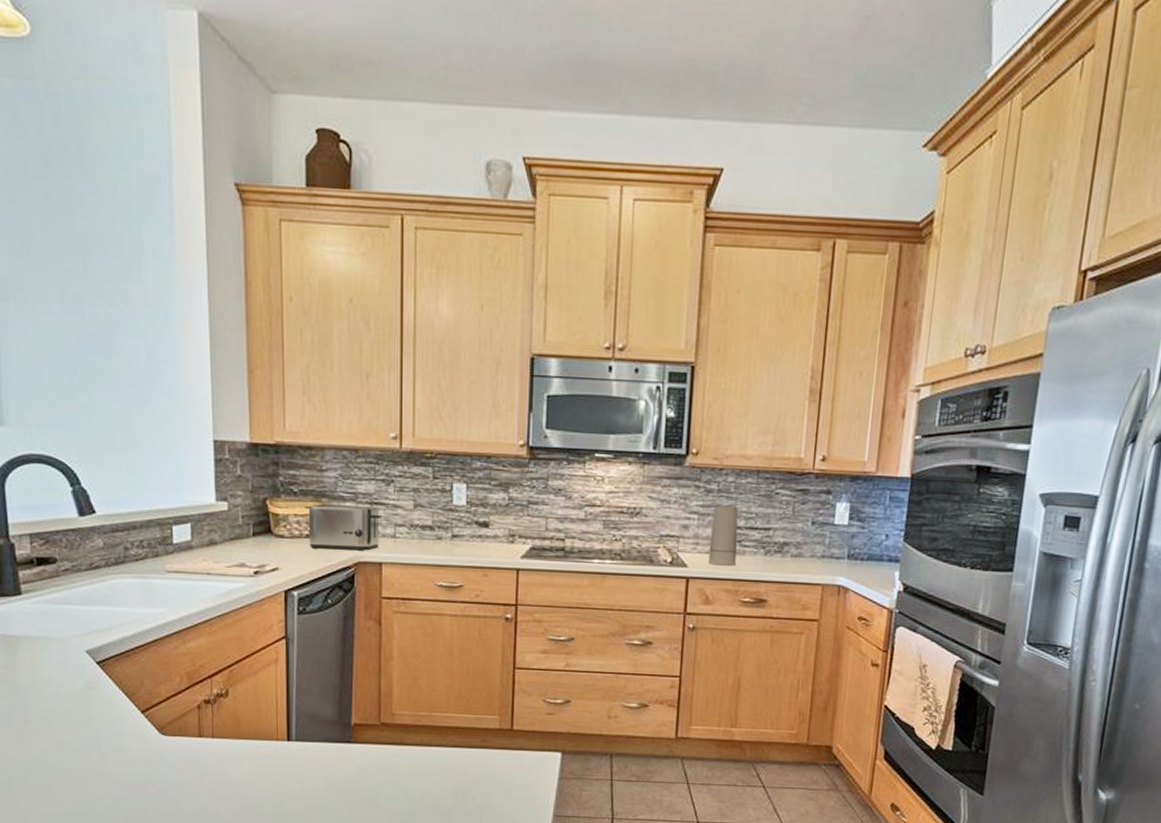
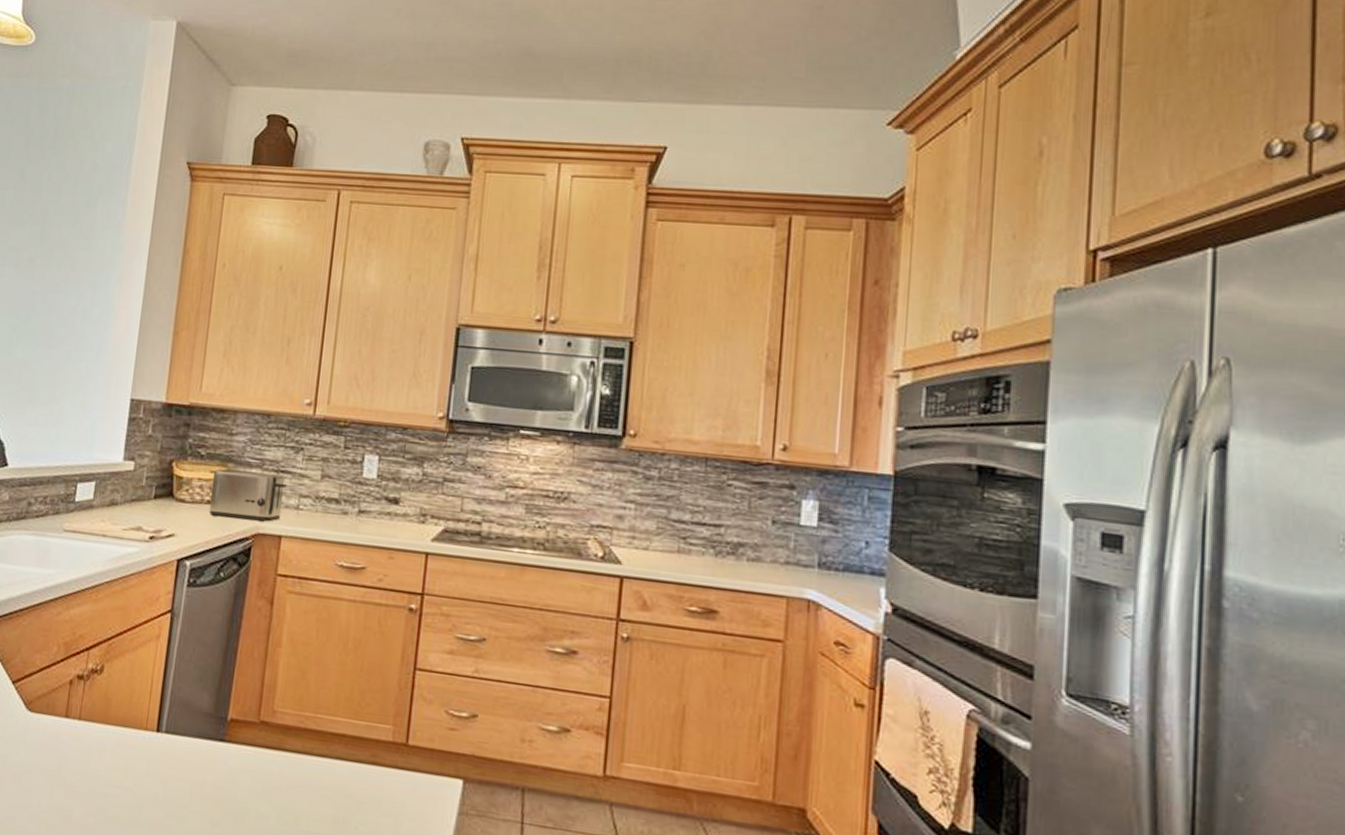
canister: present [708,505,738,567] -> none [646,495,683,568]

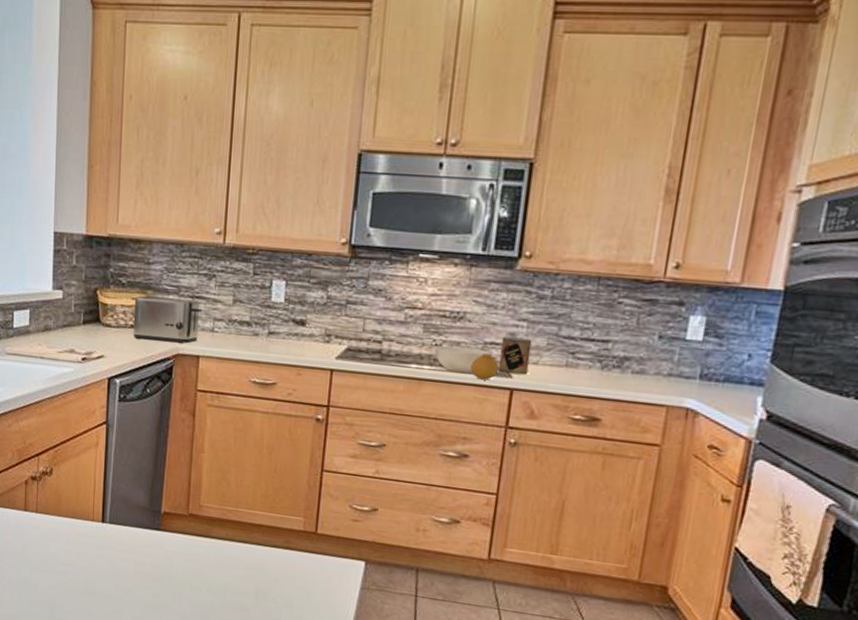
bowl: none [537,528,599,560] -> present [434,345,492,374]
fruit: none [576,537,606,567] -> present [470,353,498,380]
tin can: none [606,519,641,562] -> present [497,336,532,376]

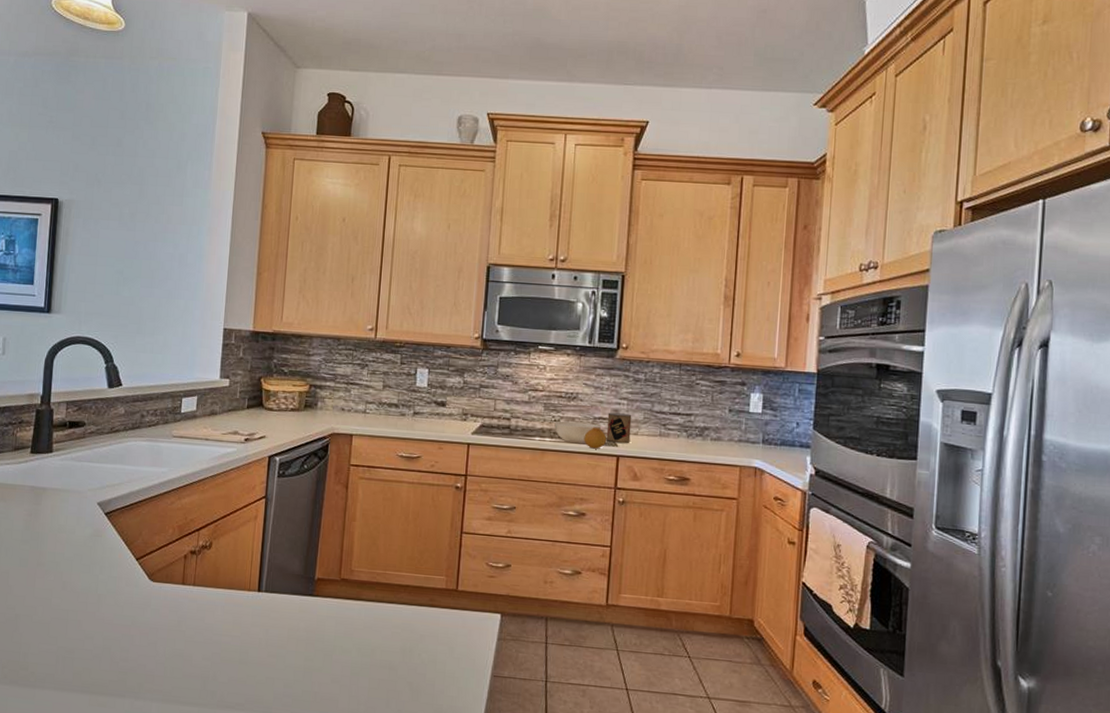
toaster: present [133,296,203,345] -> none [293,383,356,425]

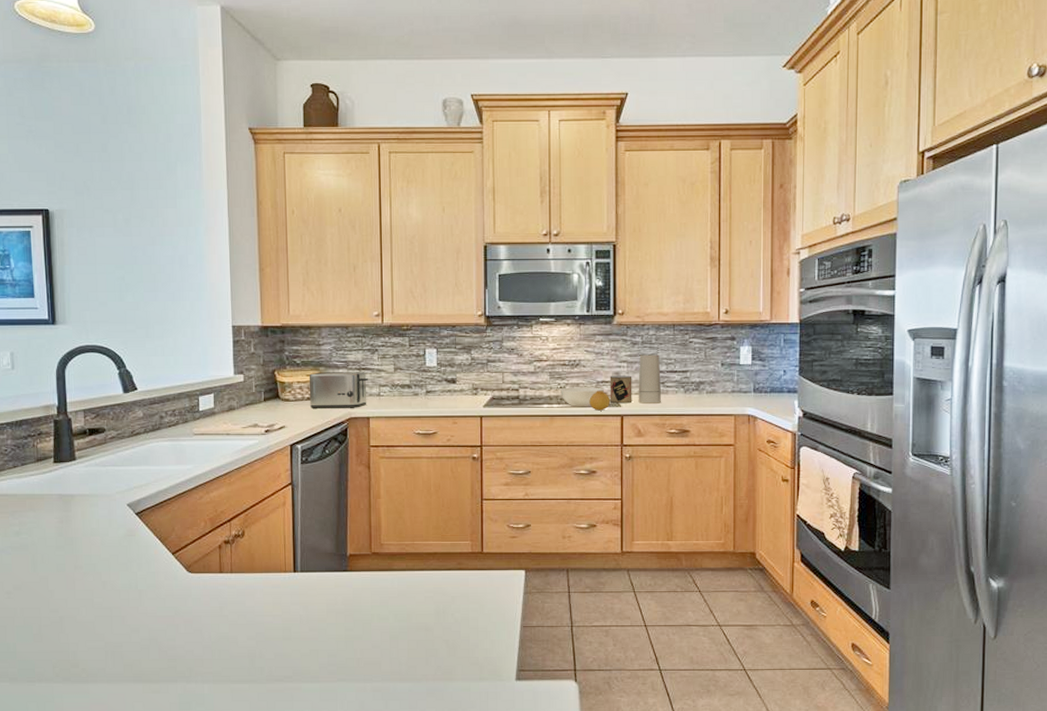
toaster: none [293,383,356,425] -> present [309,372,369,410]
canister: none [636,393,663,448] -> present [638,354,661,405]

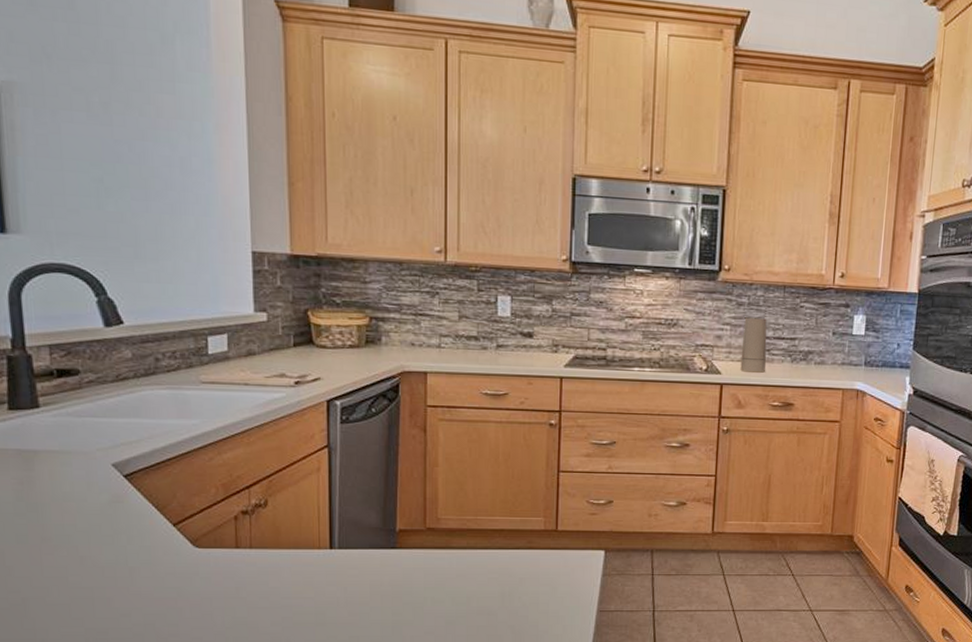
toaster: present [309,372,369,410] -> none [351,315,427,362]
bowl: present [559,387,604,408] -> none [653,349,703,373]
fruit: present [589,390,610,411] -> none [686,355,709,378]
tin can: present [609,375,632,404] -> none [709,339,735,371]

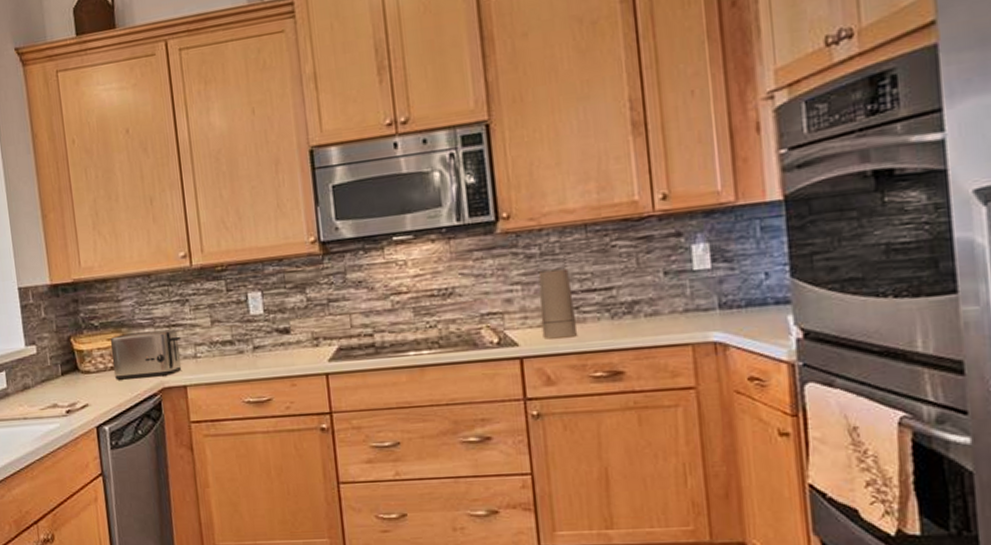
toaster: none [351,315,427,362] -> present [110,329,182,381]

